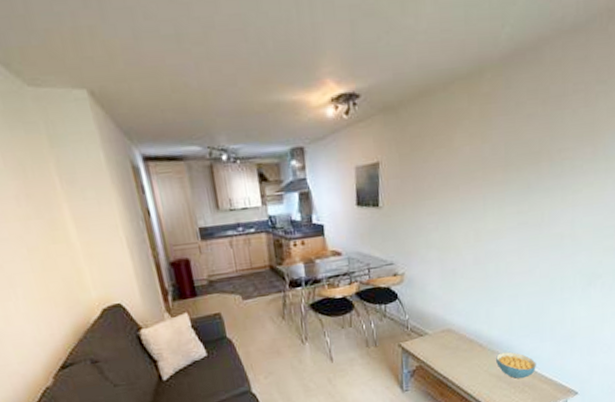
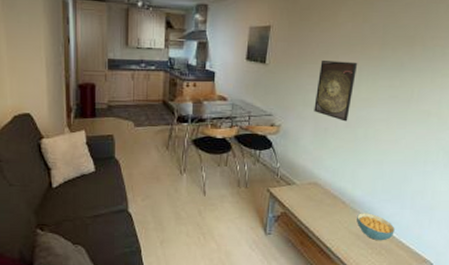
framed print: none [438,190,481,259] -> present [314,59,358,122]

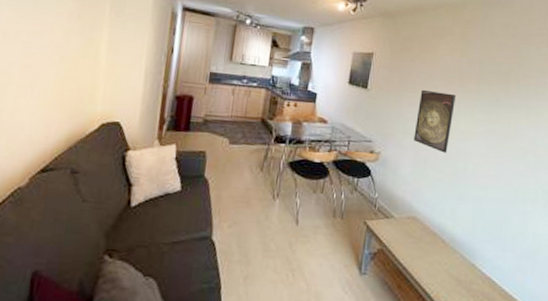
cereal bowl: present [357,213,395,241] -> none [457,254,497,288]

